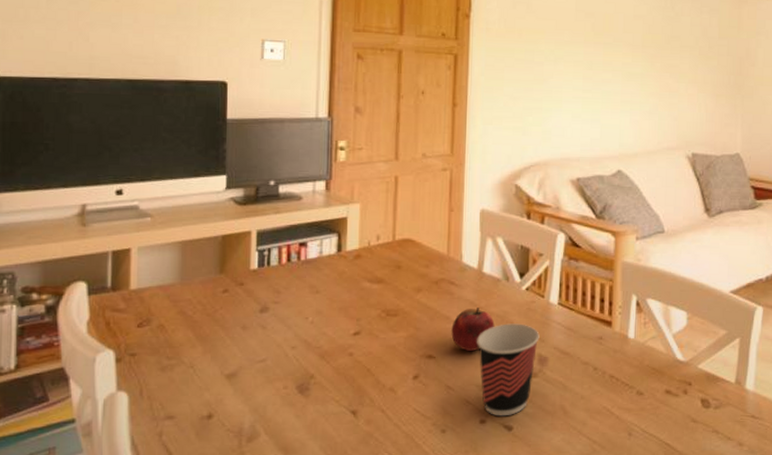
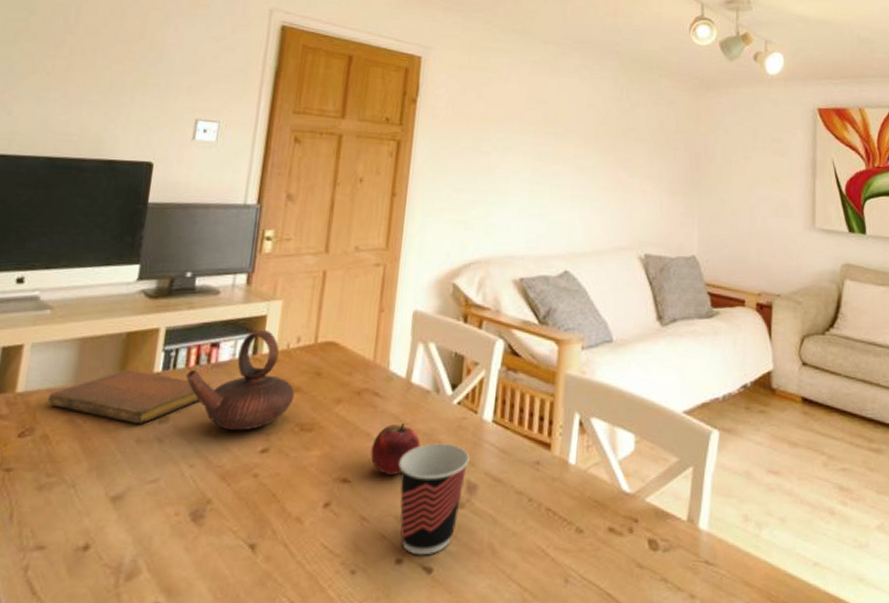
notebook: none [159,267,302,314] -> present [47,369,210,425]
teapot: none [279,229,379,318] -> present [185,329,295,431]

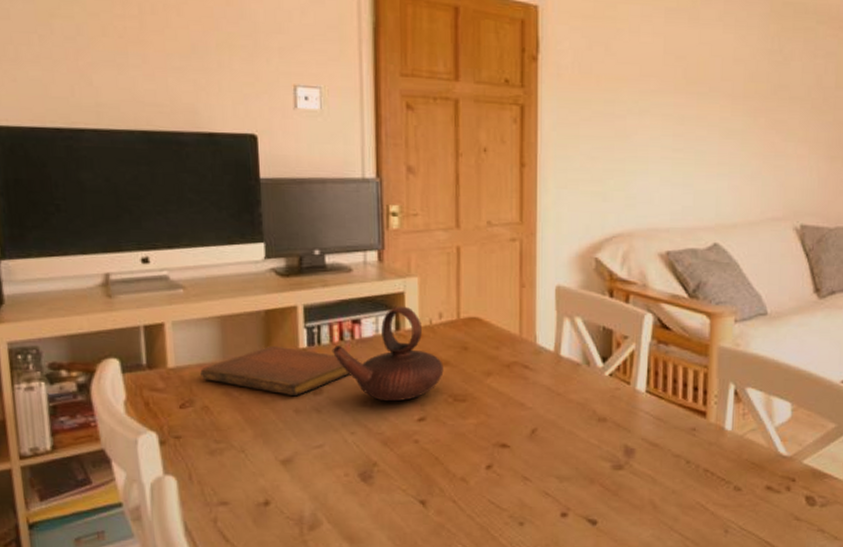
fruit: present [370,423,421,475] -> none [527,394,575,440]
cup: present [399,443,470,556] -> none [555,412,625,510]

